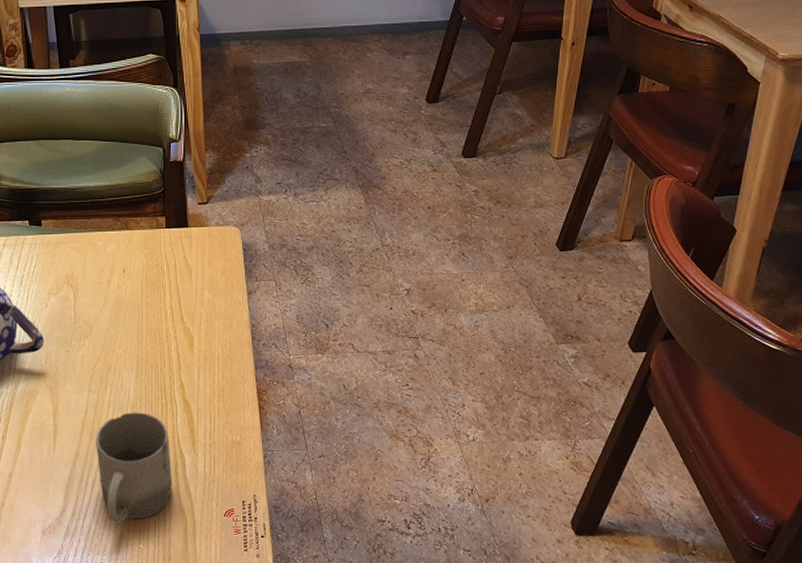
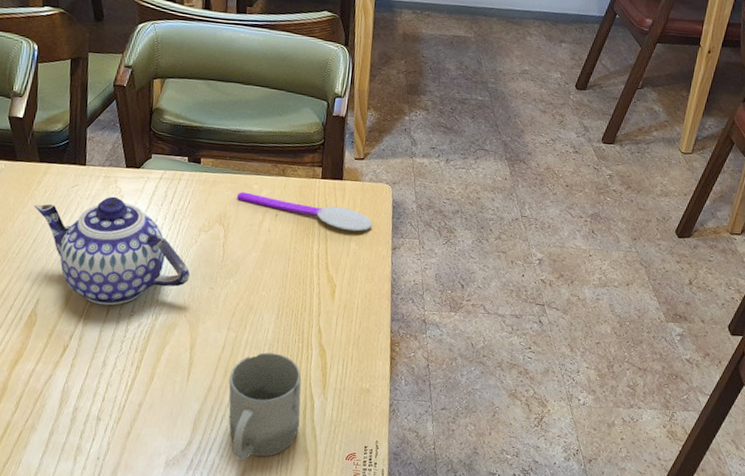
spoon: none [82,250,224,279] -> present [237,192,372,232]

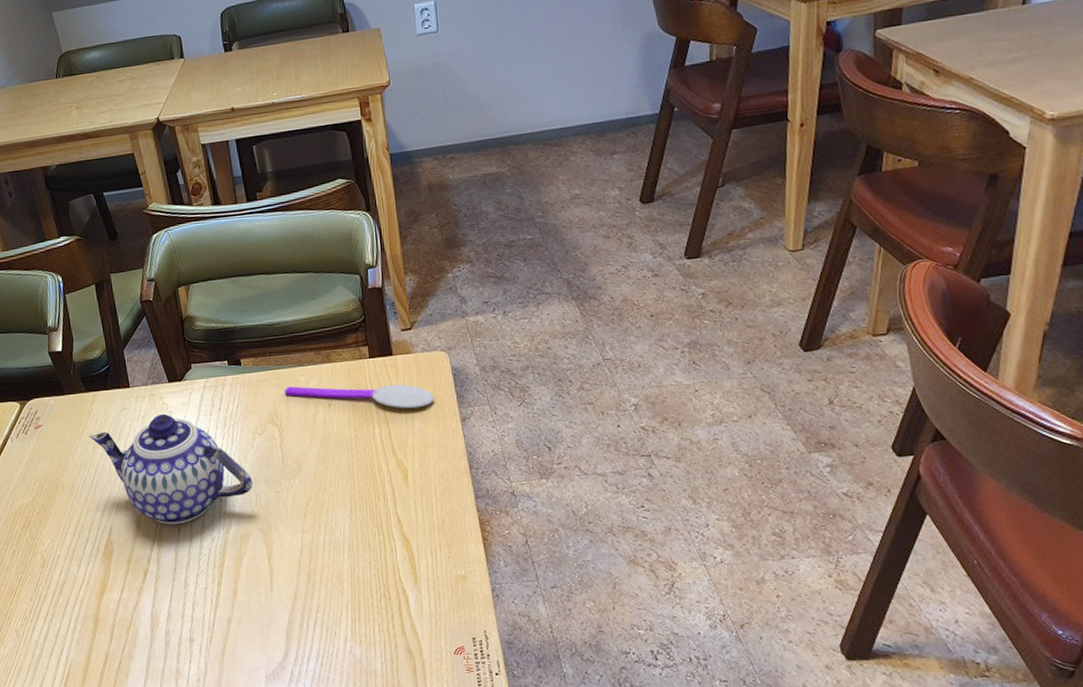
cup: present [228,352,302,460] -> none [313,550,397,667]

